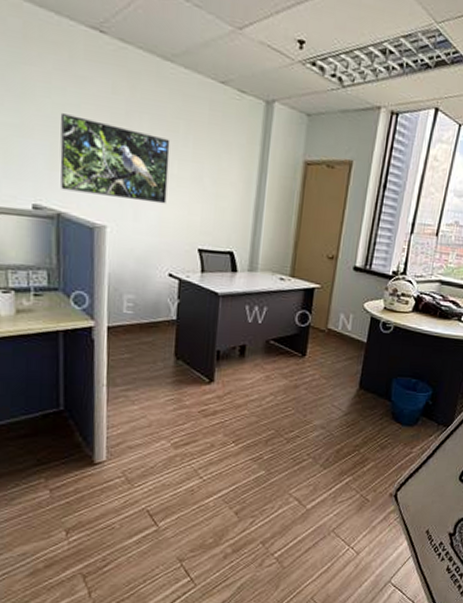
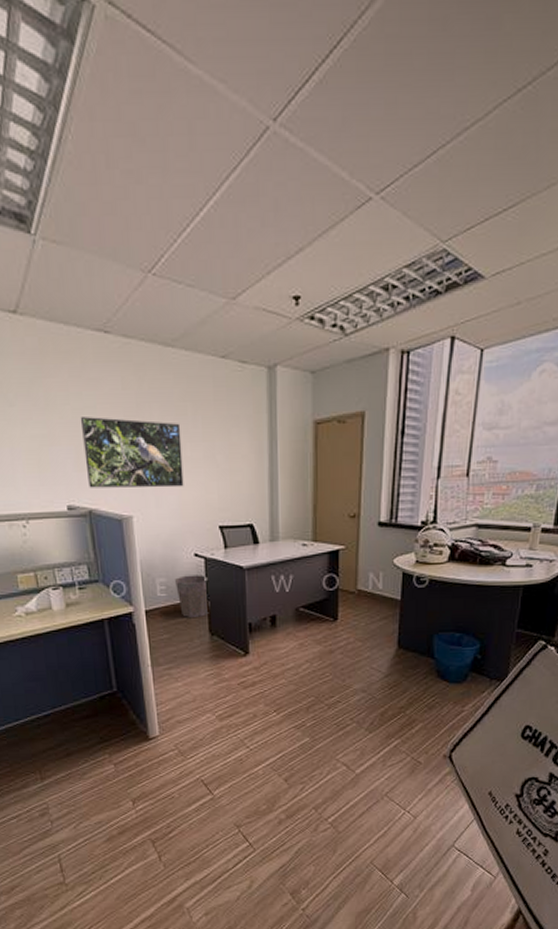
waste bin: none [144,294,179,339] -> present [175,575,210,617]

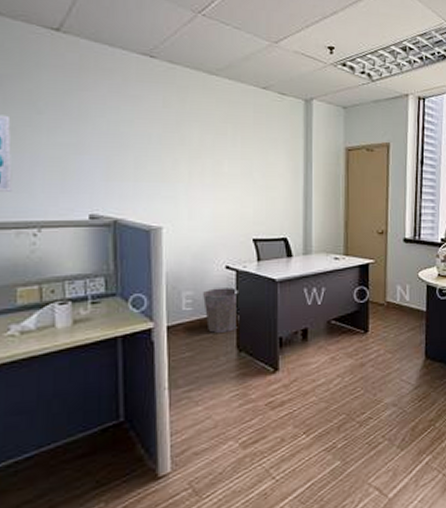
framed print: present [80,417,184,488] -> none [115,129,220,201]

